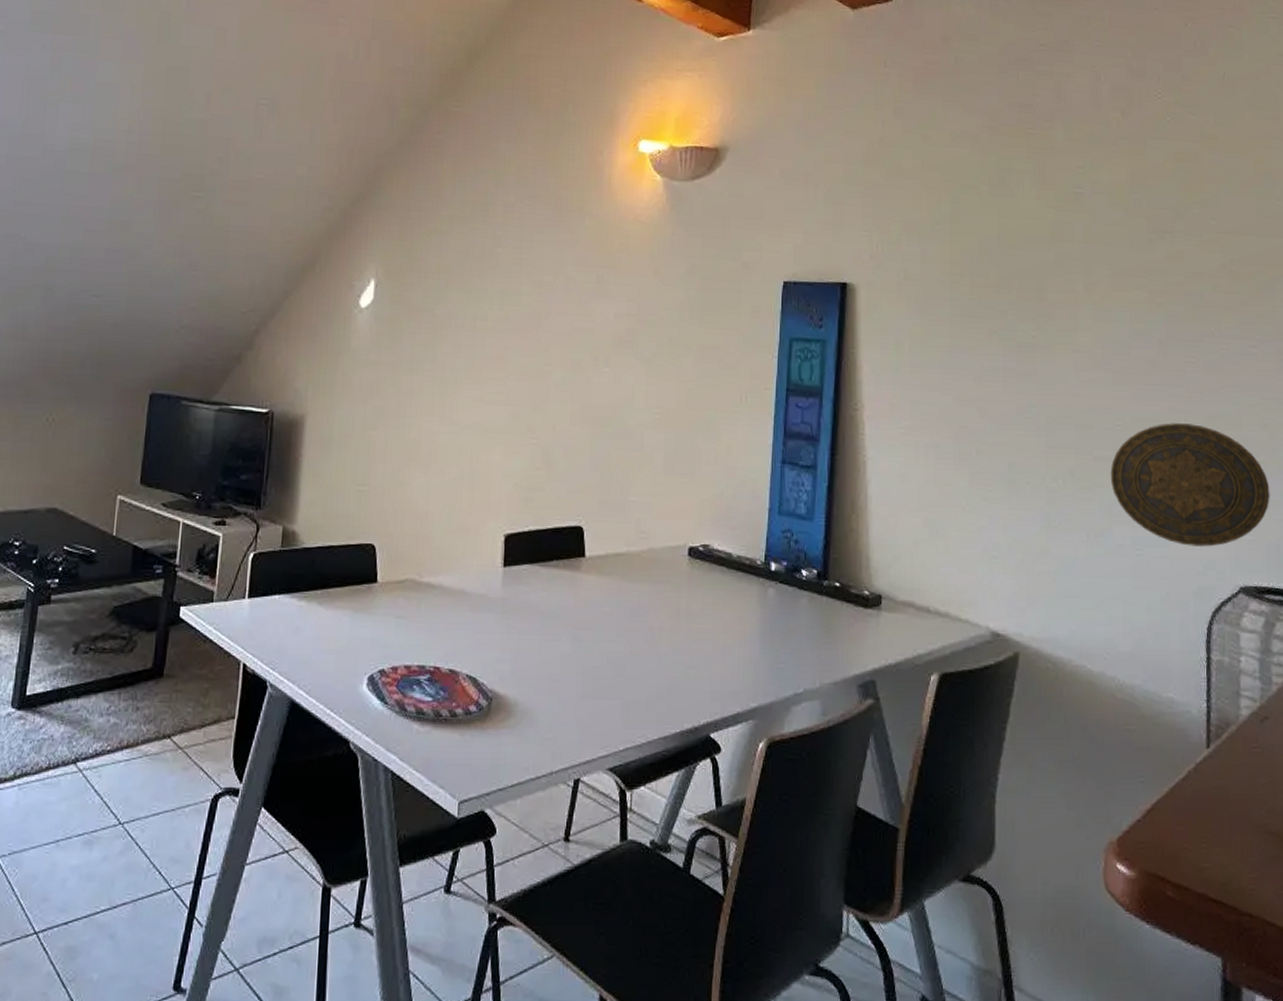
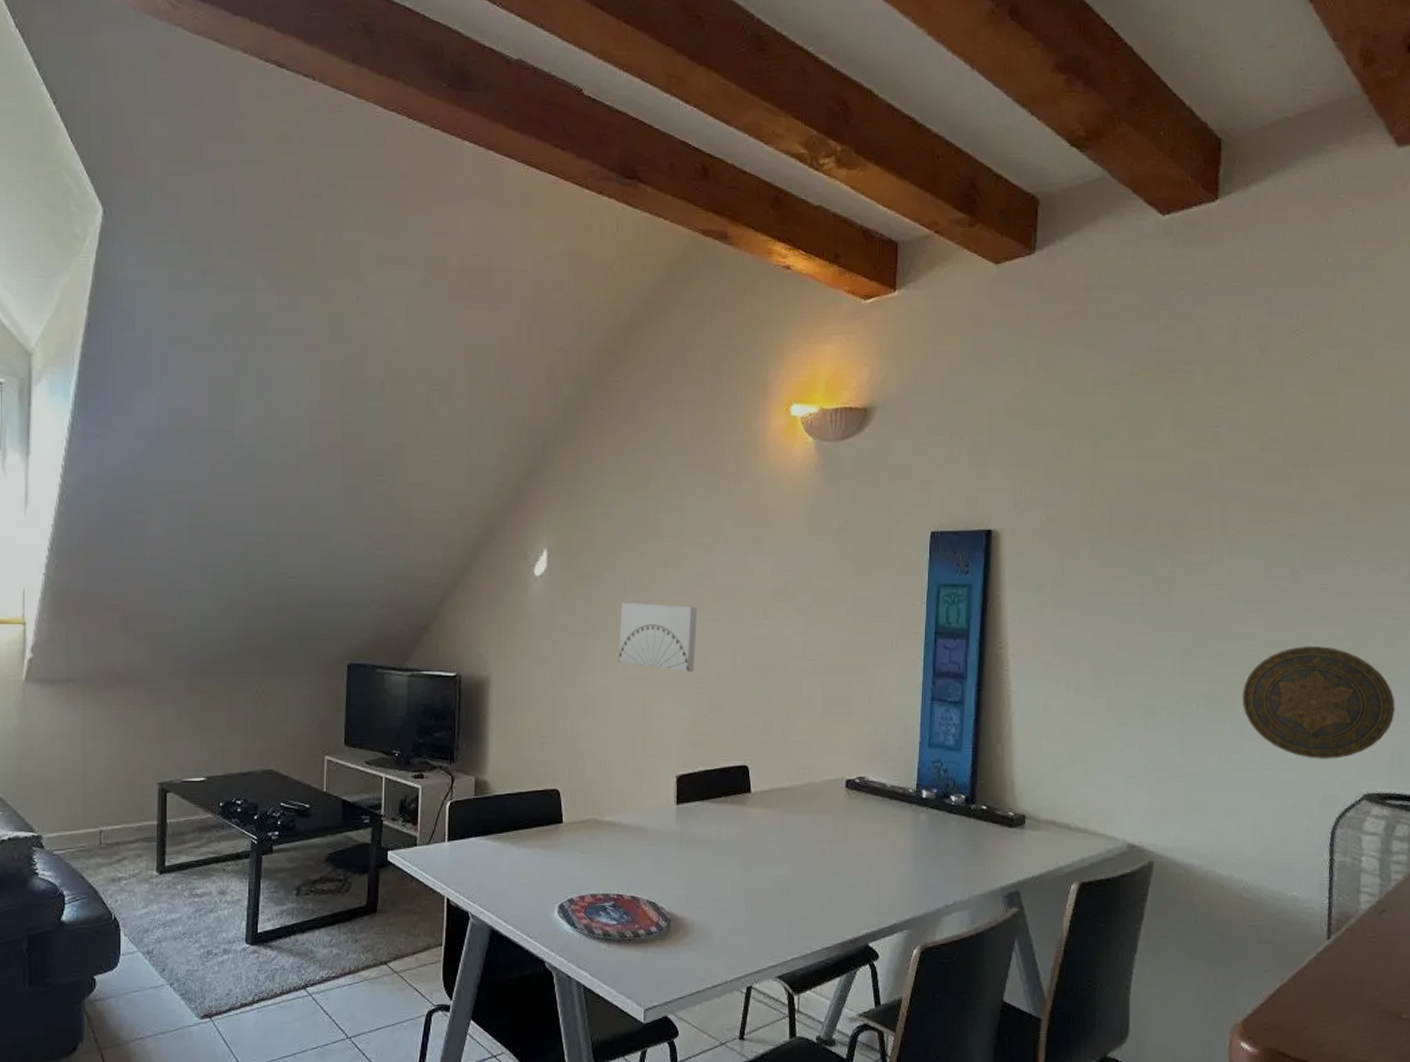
wall art: none [446,340,533,421] -> present [618,602,697,673]

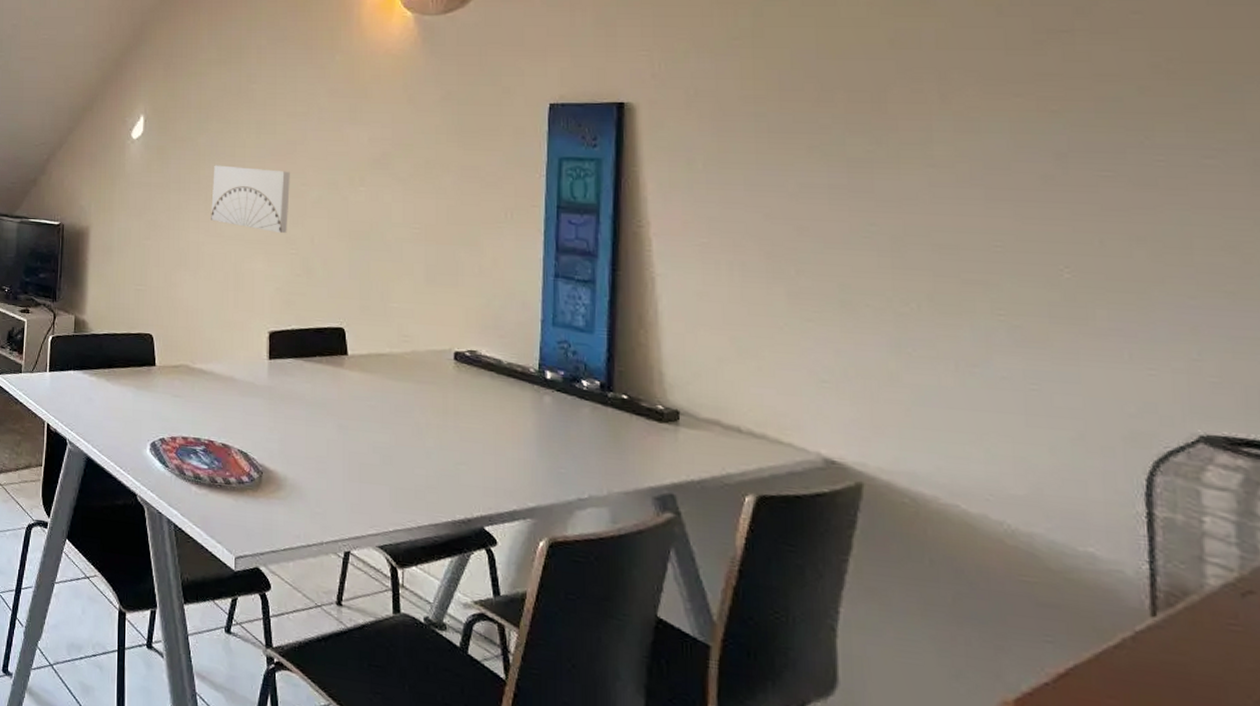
decorative plate: present [1242,646,1396,760] -> none [986,244,1248,387]

